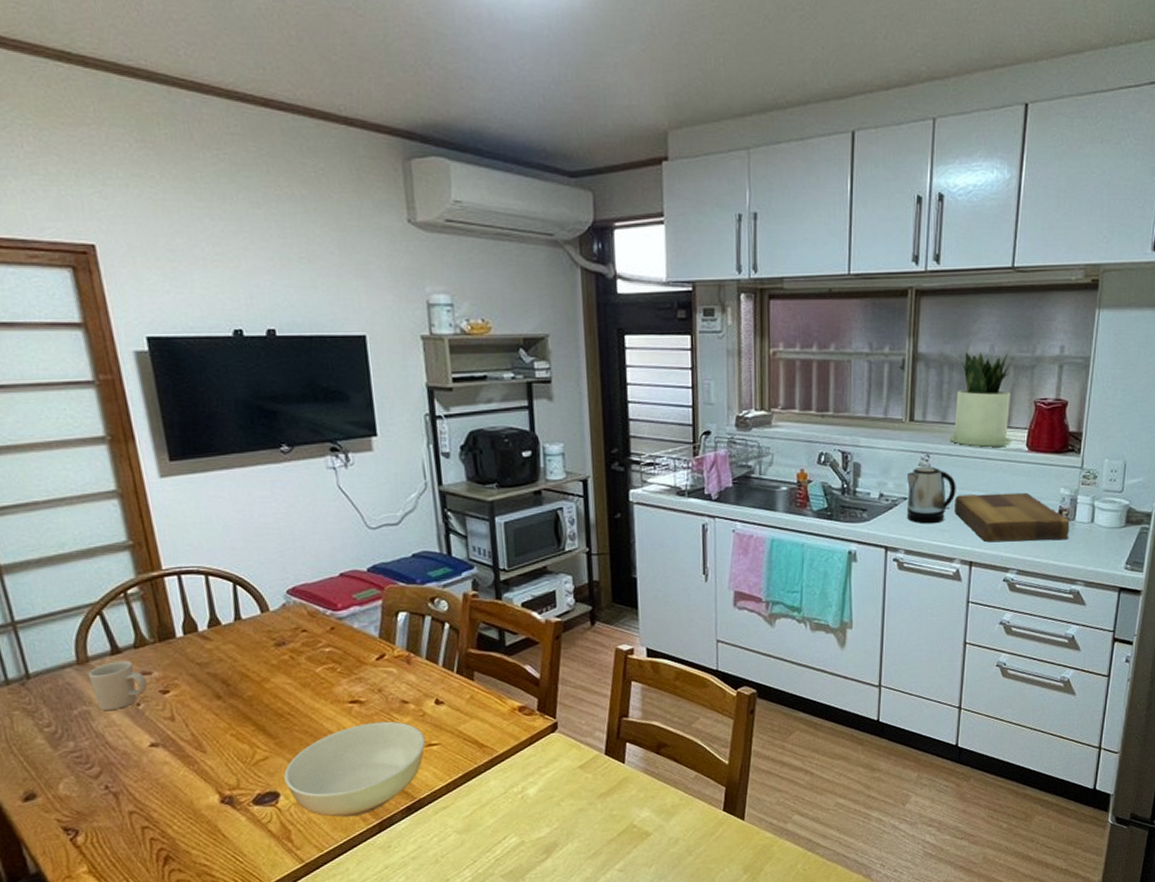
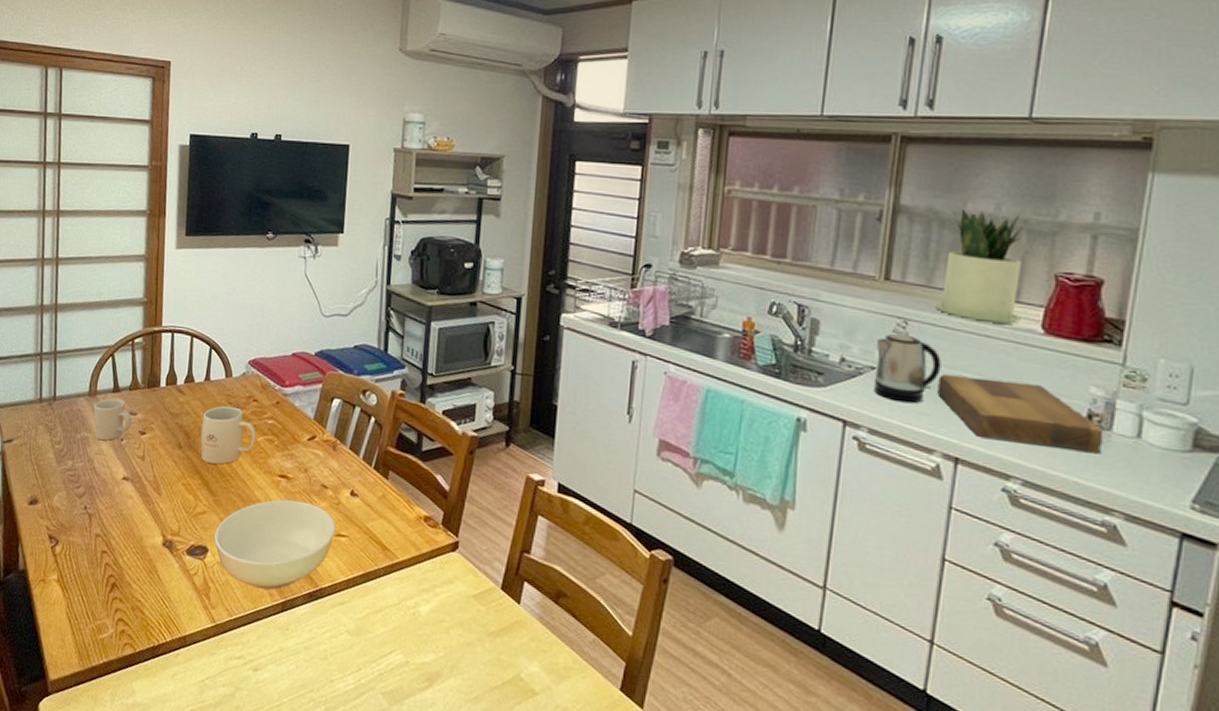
mug: none [240,642,314,707] -> present [200,405,256,465]

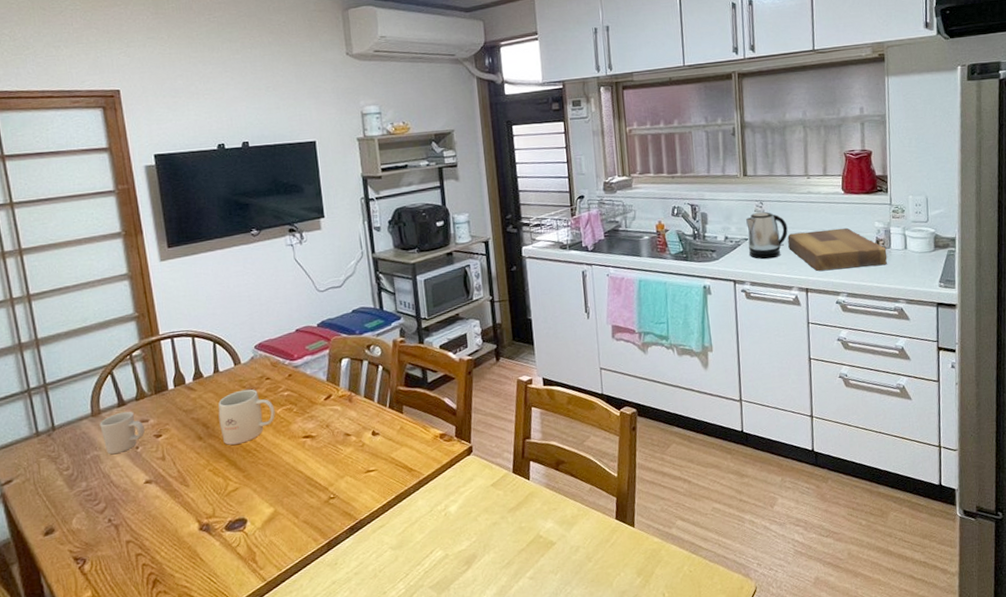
bowl: present [214,499,336,590] -> none [250,452,365,539]
planter: present [934,209,1027,325] -> none [777,116,829,194]

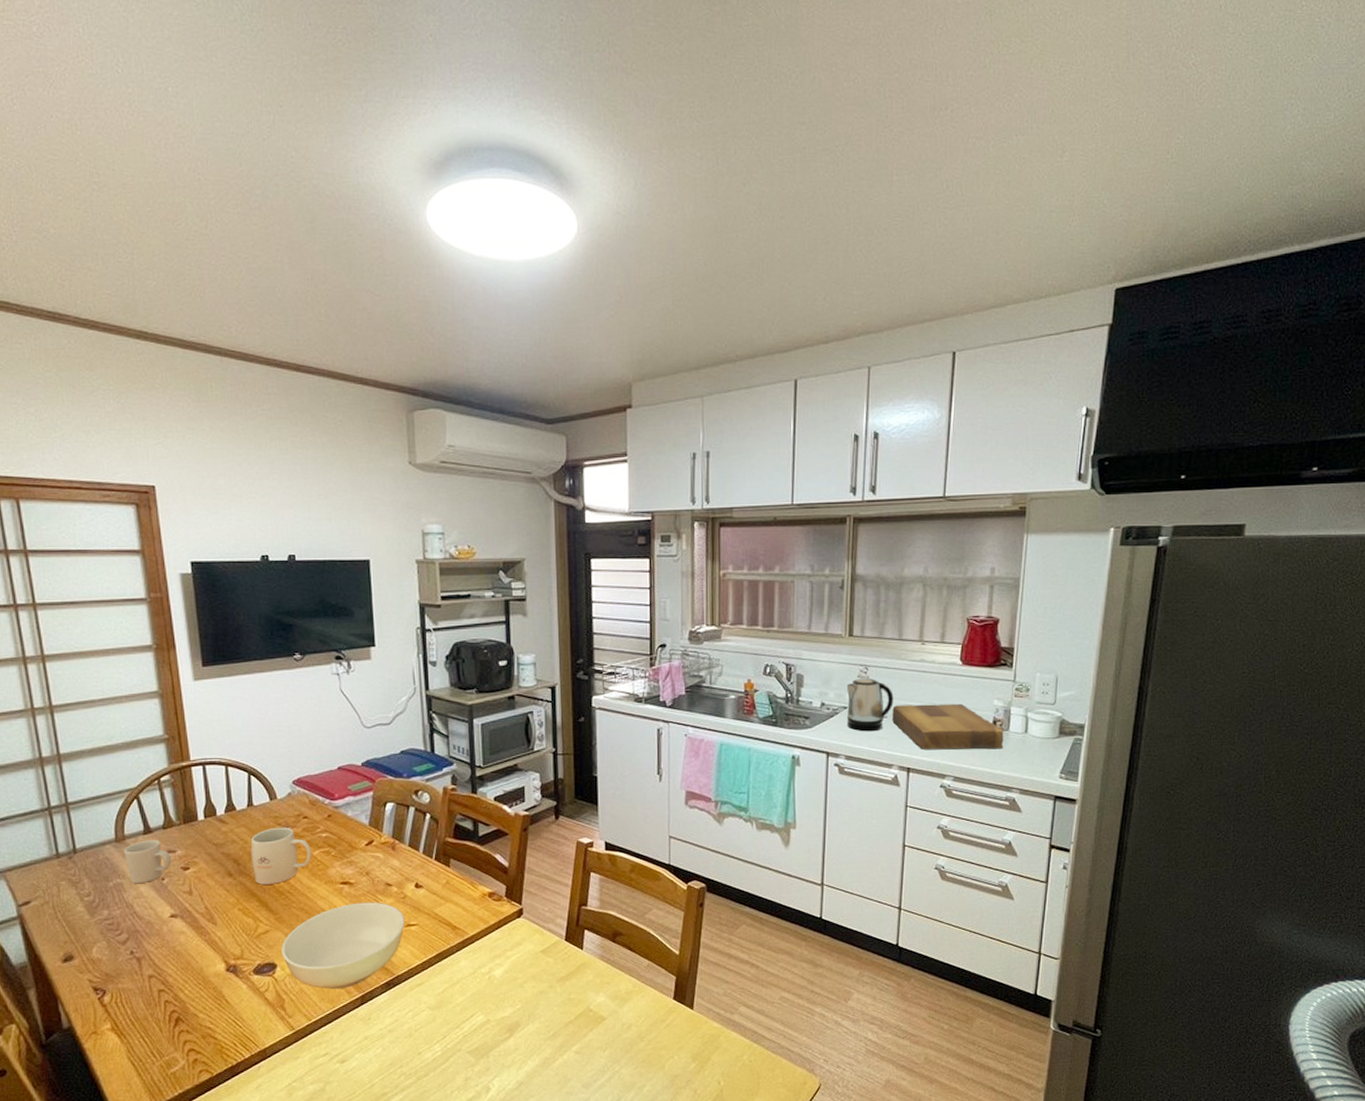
bowl: none [250,452,365,539] -> present [281,902,405,990]

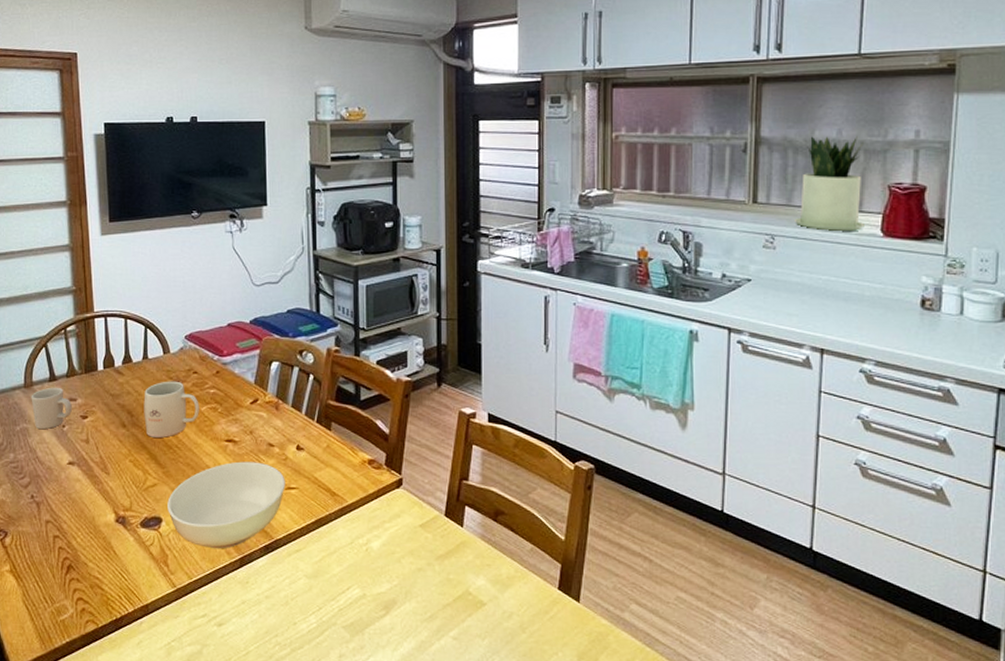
kettle: present [846,678,894,732] -> none [750,248,804,307]
planter: none [886,573,946,662] -> present [795,136,864,232]
cutting board: present [892,703,1004,750] -> none [803,279,935,332]

